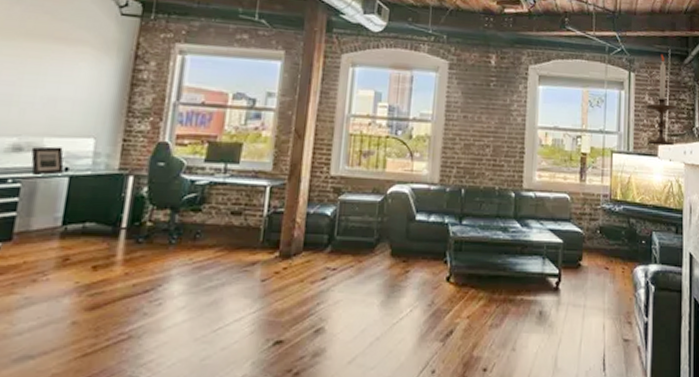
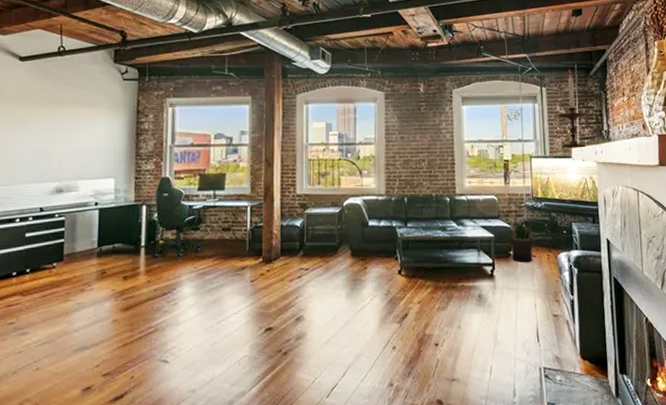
picture frame: present [31,146,64,176] -> none [69,187,94,211]
planter: none [580,223,608,275] -> present [509,219,534,262]

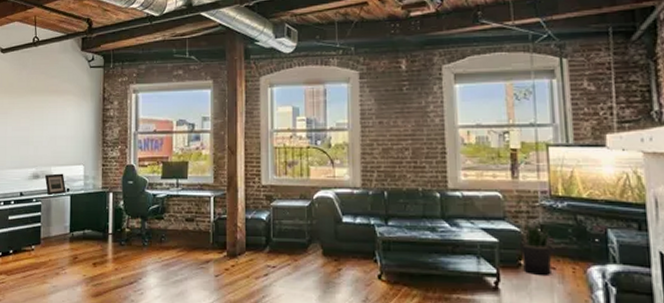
picture frame: none [69,187,94,211] -> present [44,173,66,196]
candlestick: present [558,69,587,148] -> none [585,34,628,135]

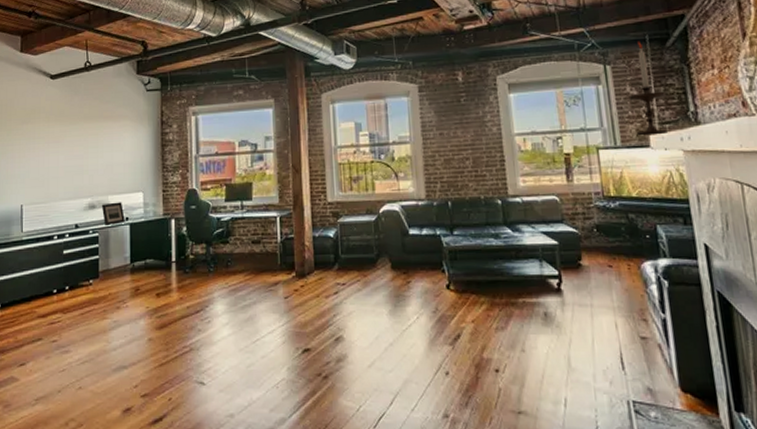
planter: present [519,221,553,275] -> none [577,223,609,274]
candlestick: none [585,34,628,135] -> present [629,42,667,136]

